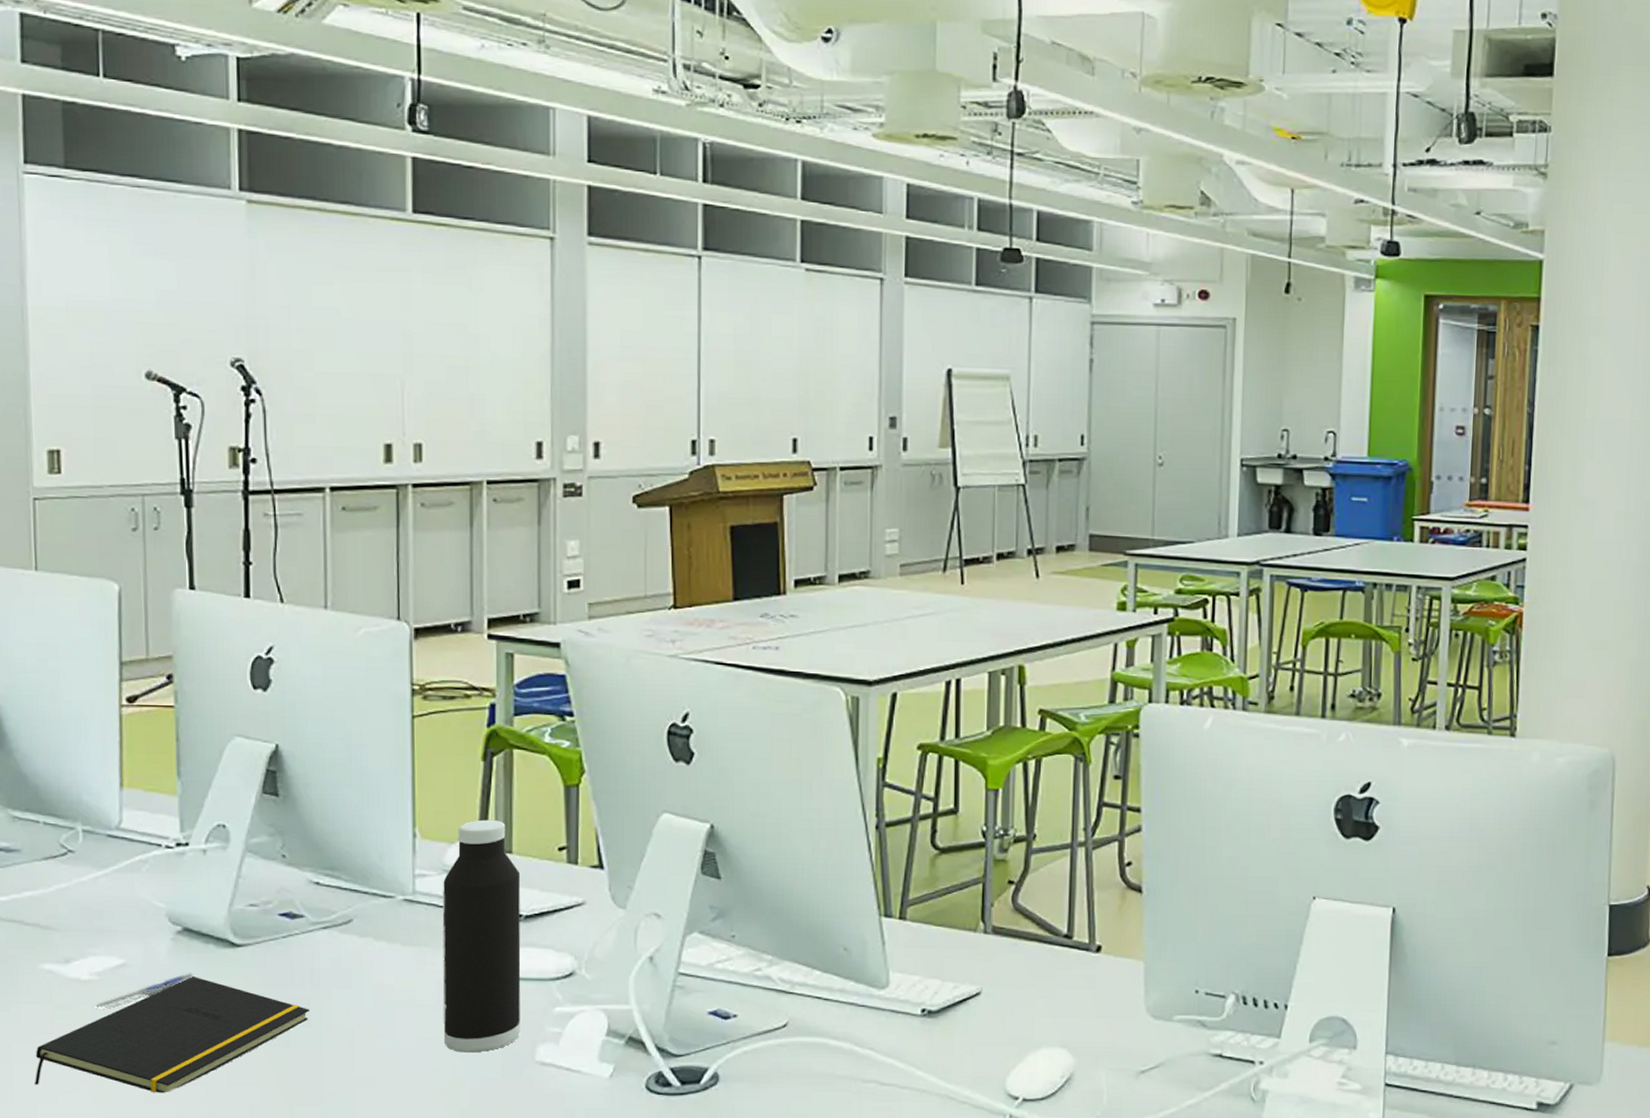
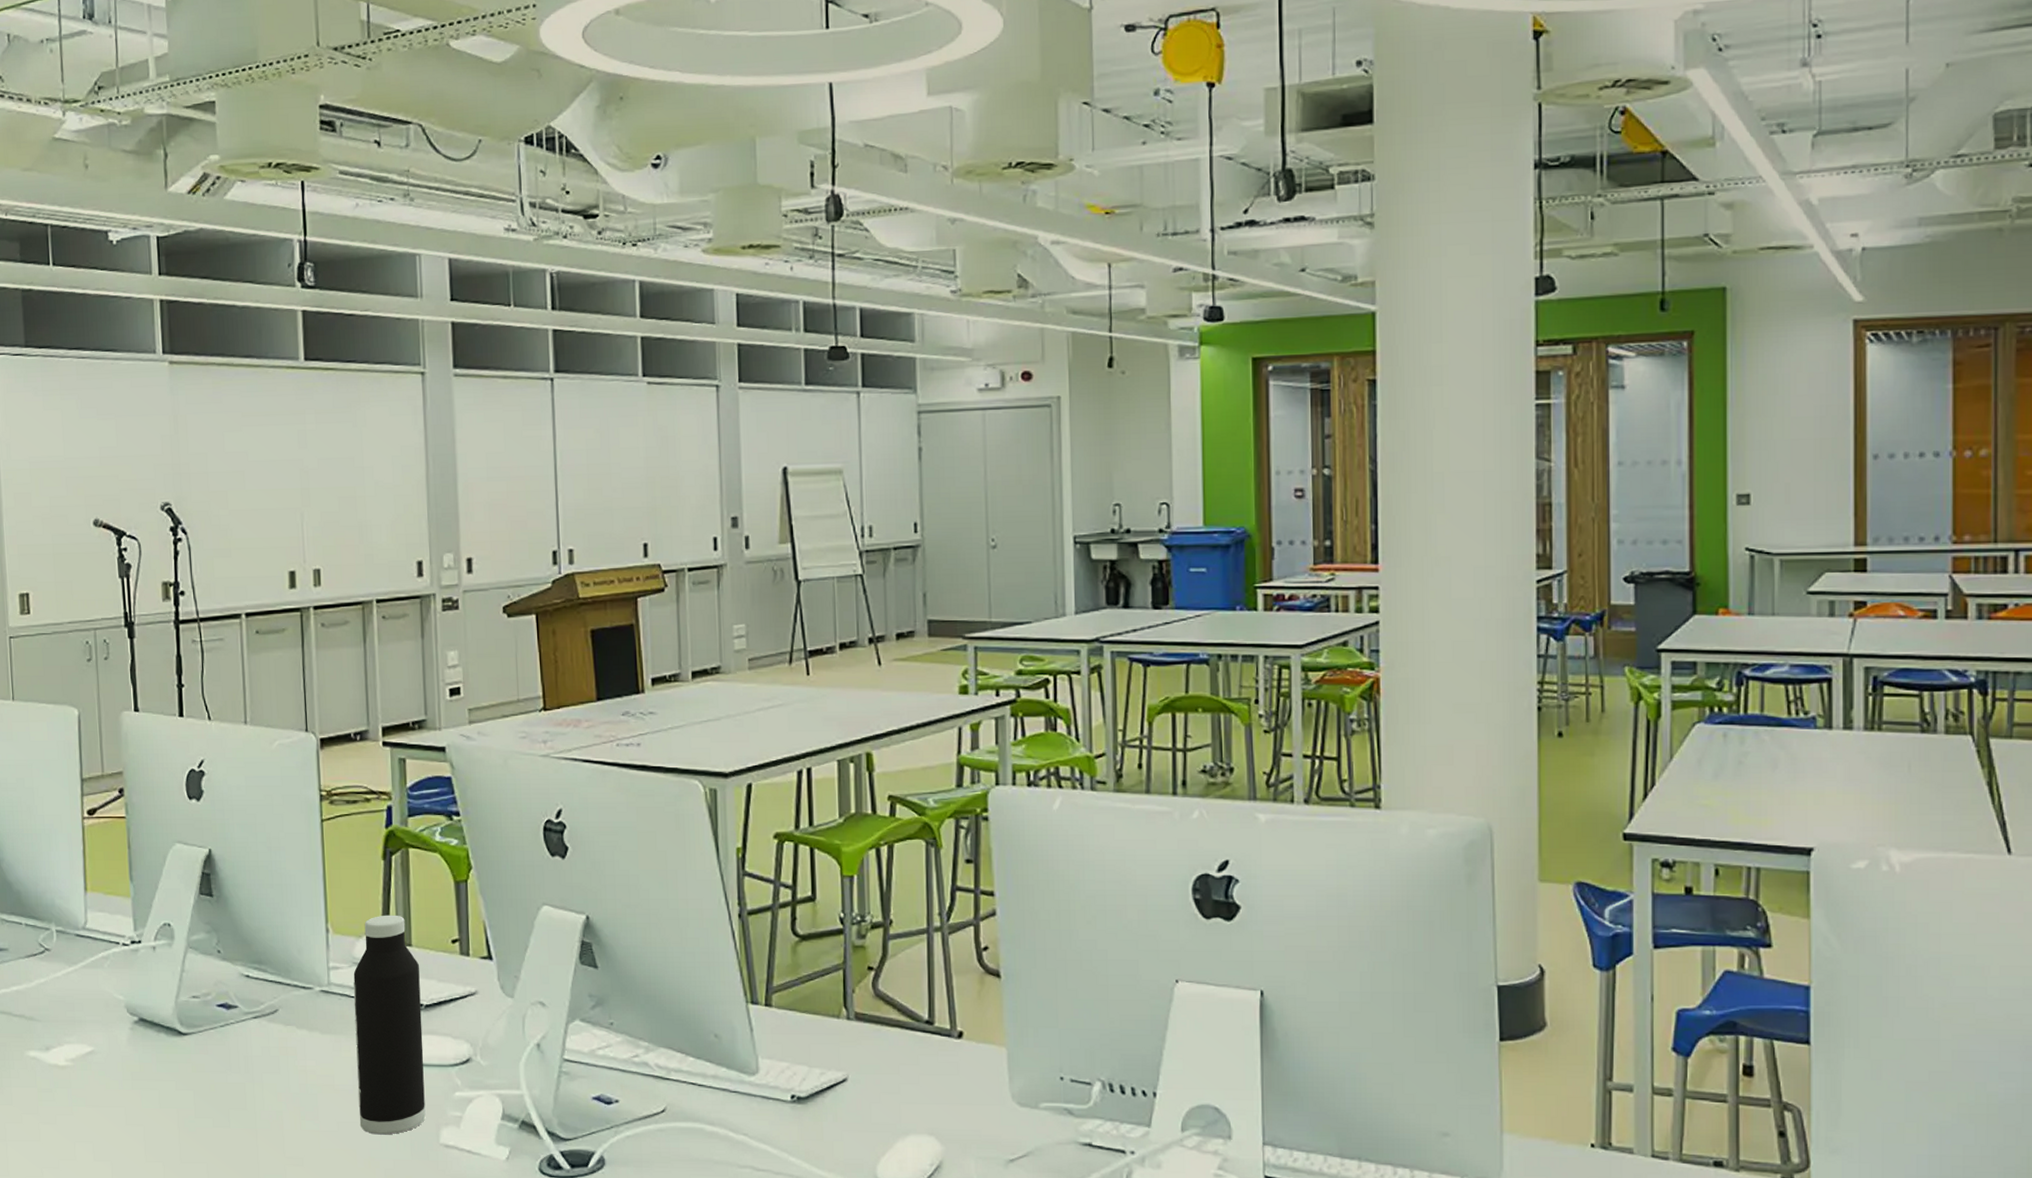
notepad: present [35,977,309,1093] -> none [25,1063,245,1170]
pen: present [96,973,193,1009] -> none [71,1059,149,1092]

